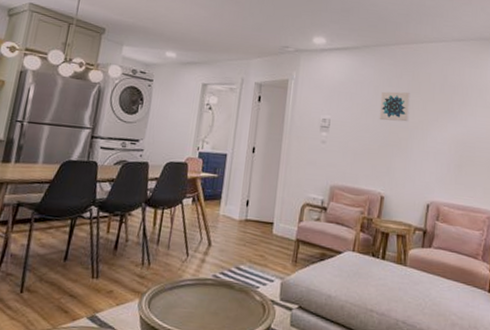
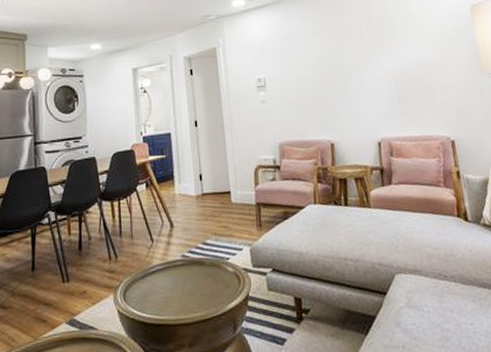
wall art: present [379,91,411,122] -> none [309,35,343,69]

